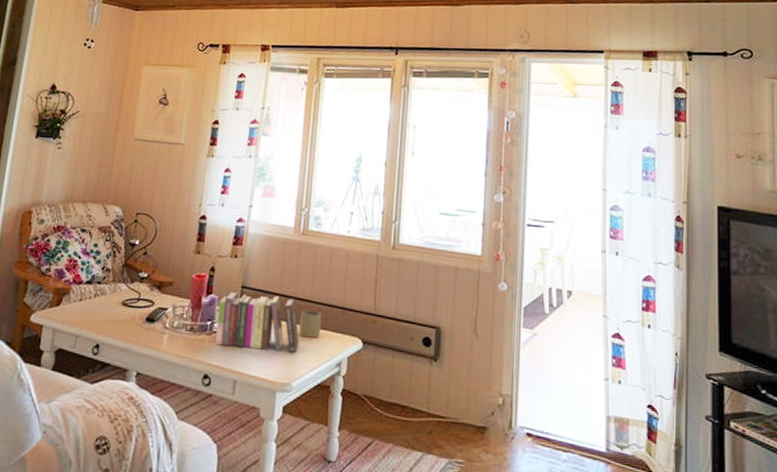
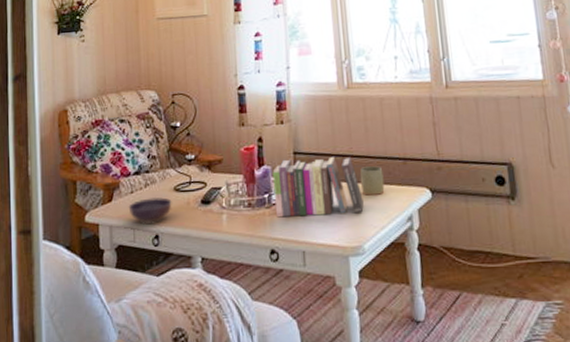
bowl: none [74,307,118,333] -> present [128,197,172,225]

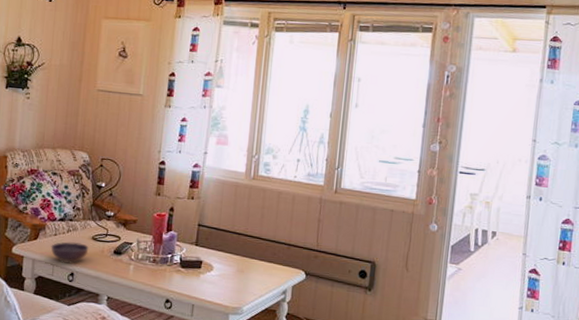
books: present [272,156,364,218] -> none [175,228,249,282]
mug: present [359,166,385,196] -> none [249,245,270,270]

